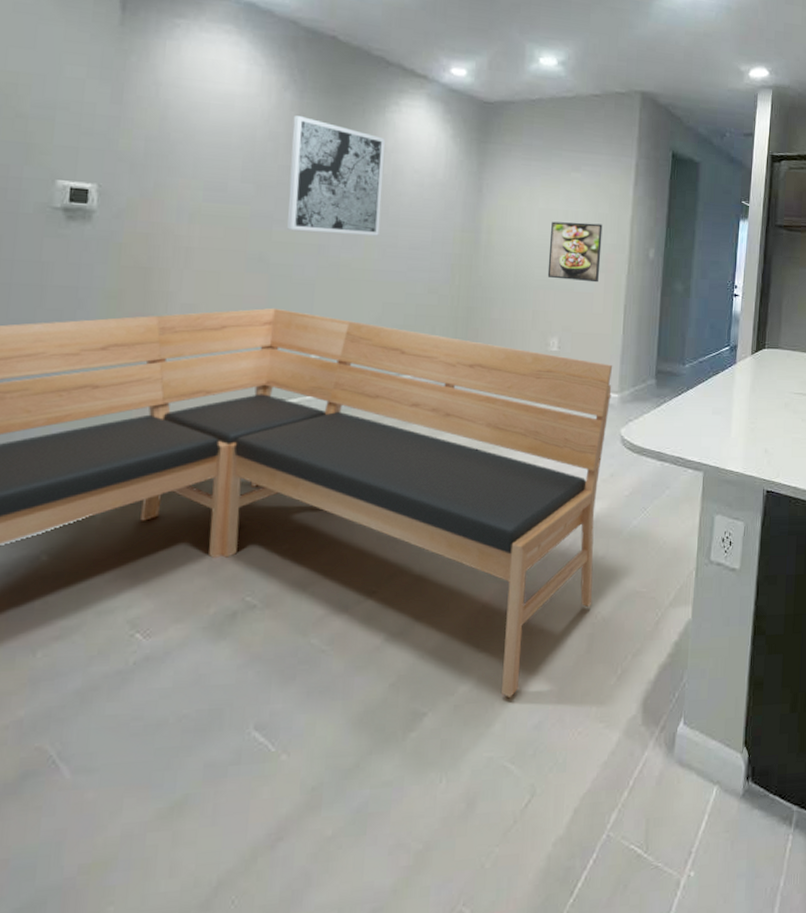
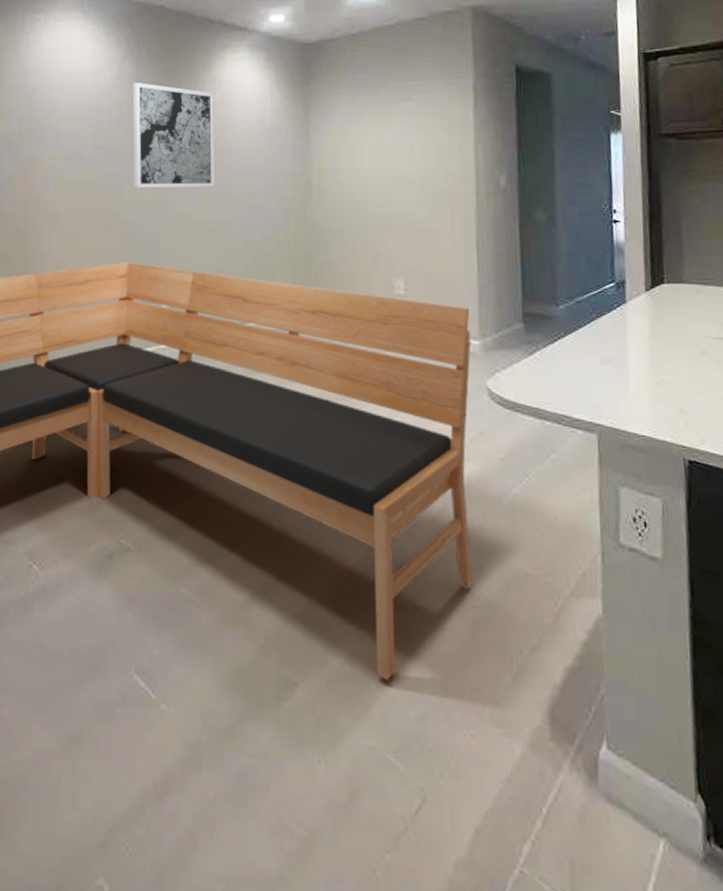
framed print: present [547,221,603,283] -> none [384,154,444,218]

